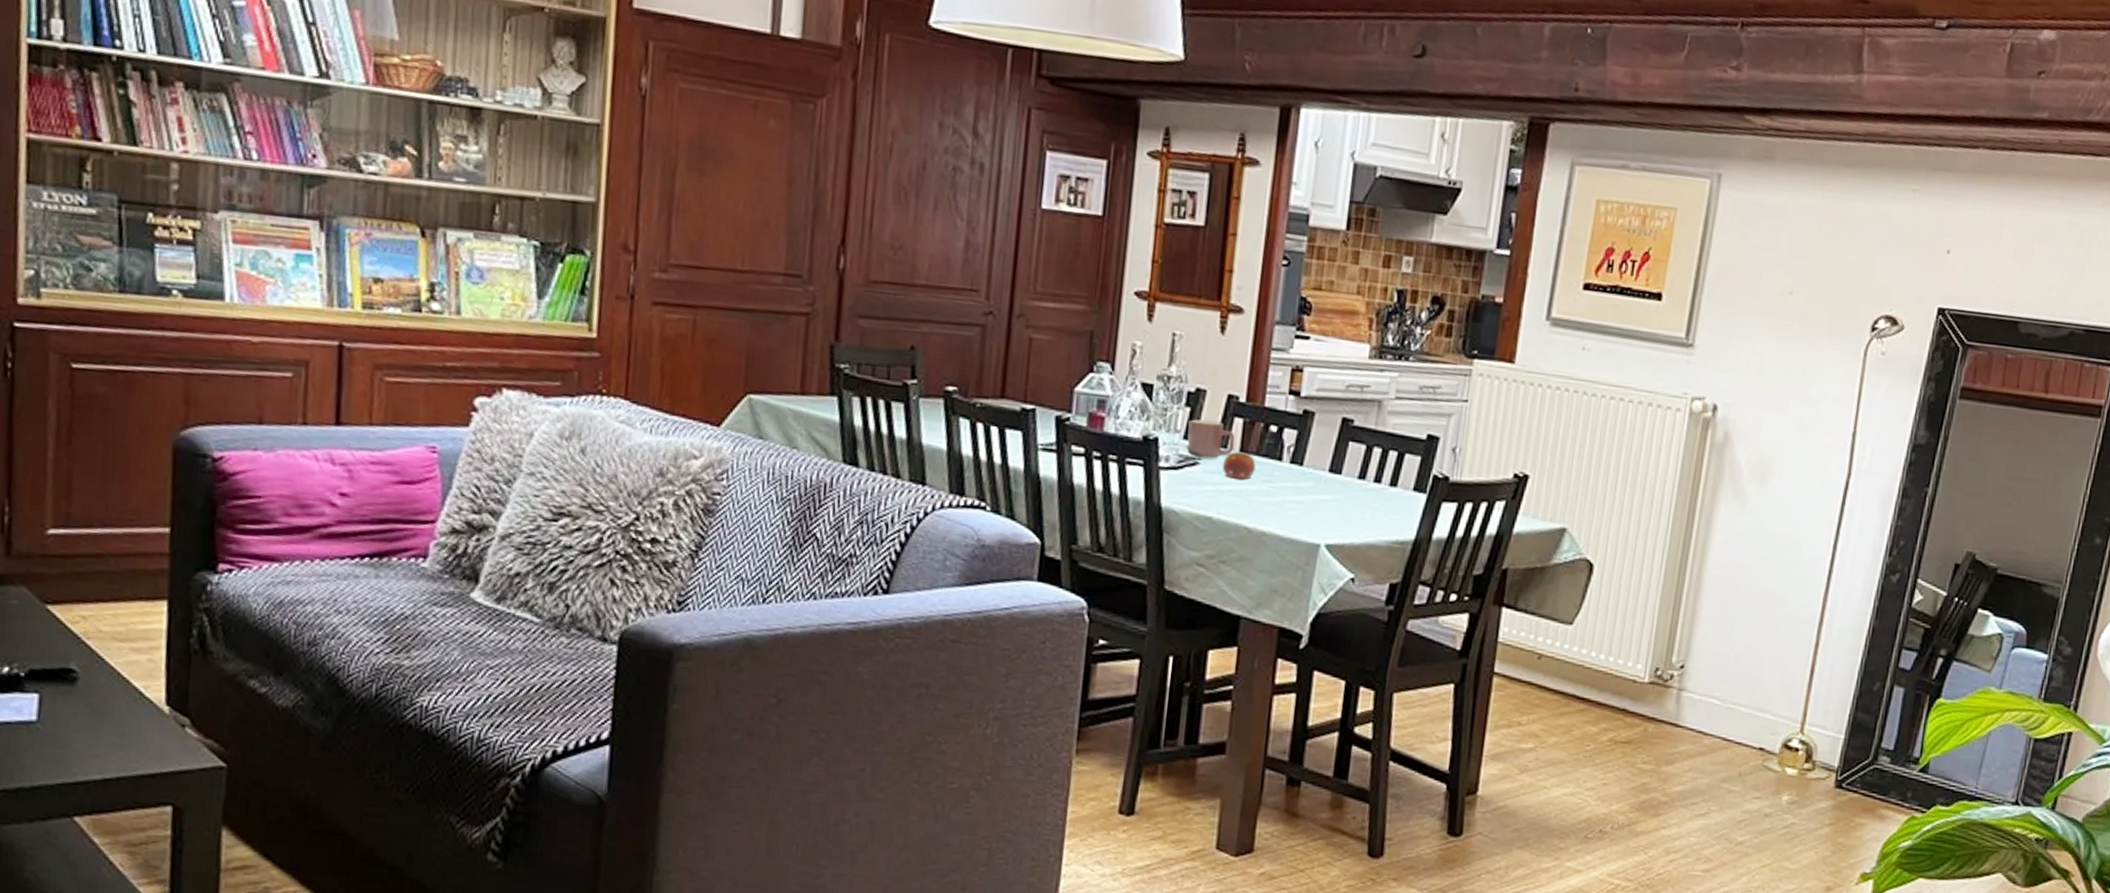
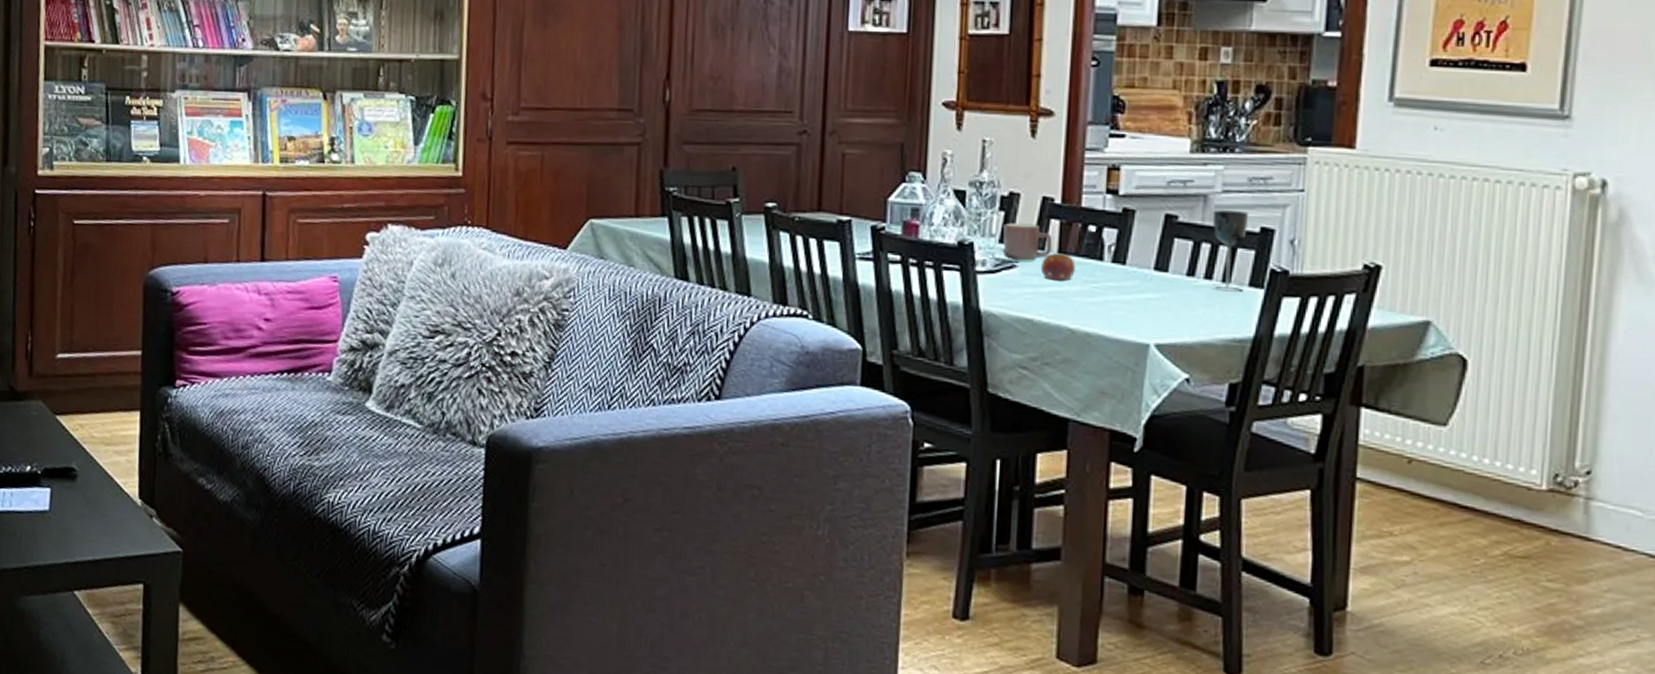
wine glass: none [1379,416,1418,496] -> present [1210,210,1249,292]

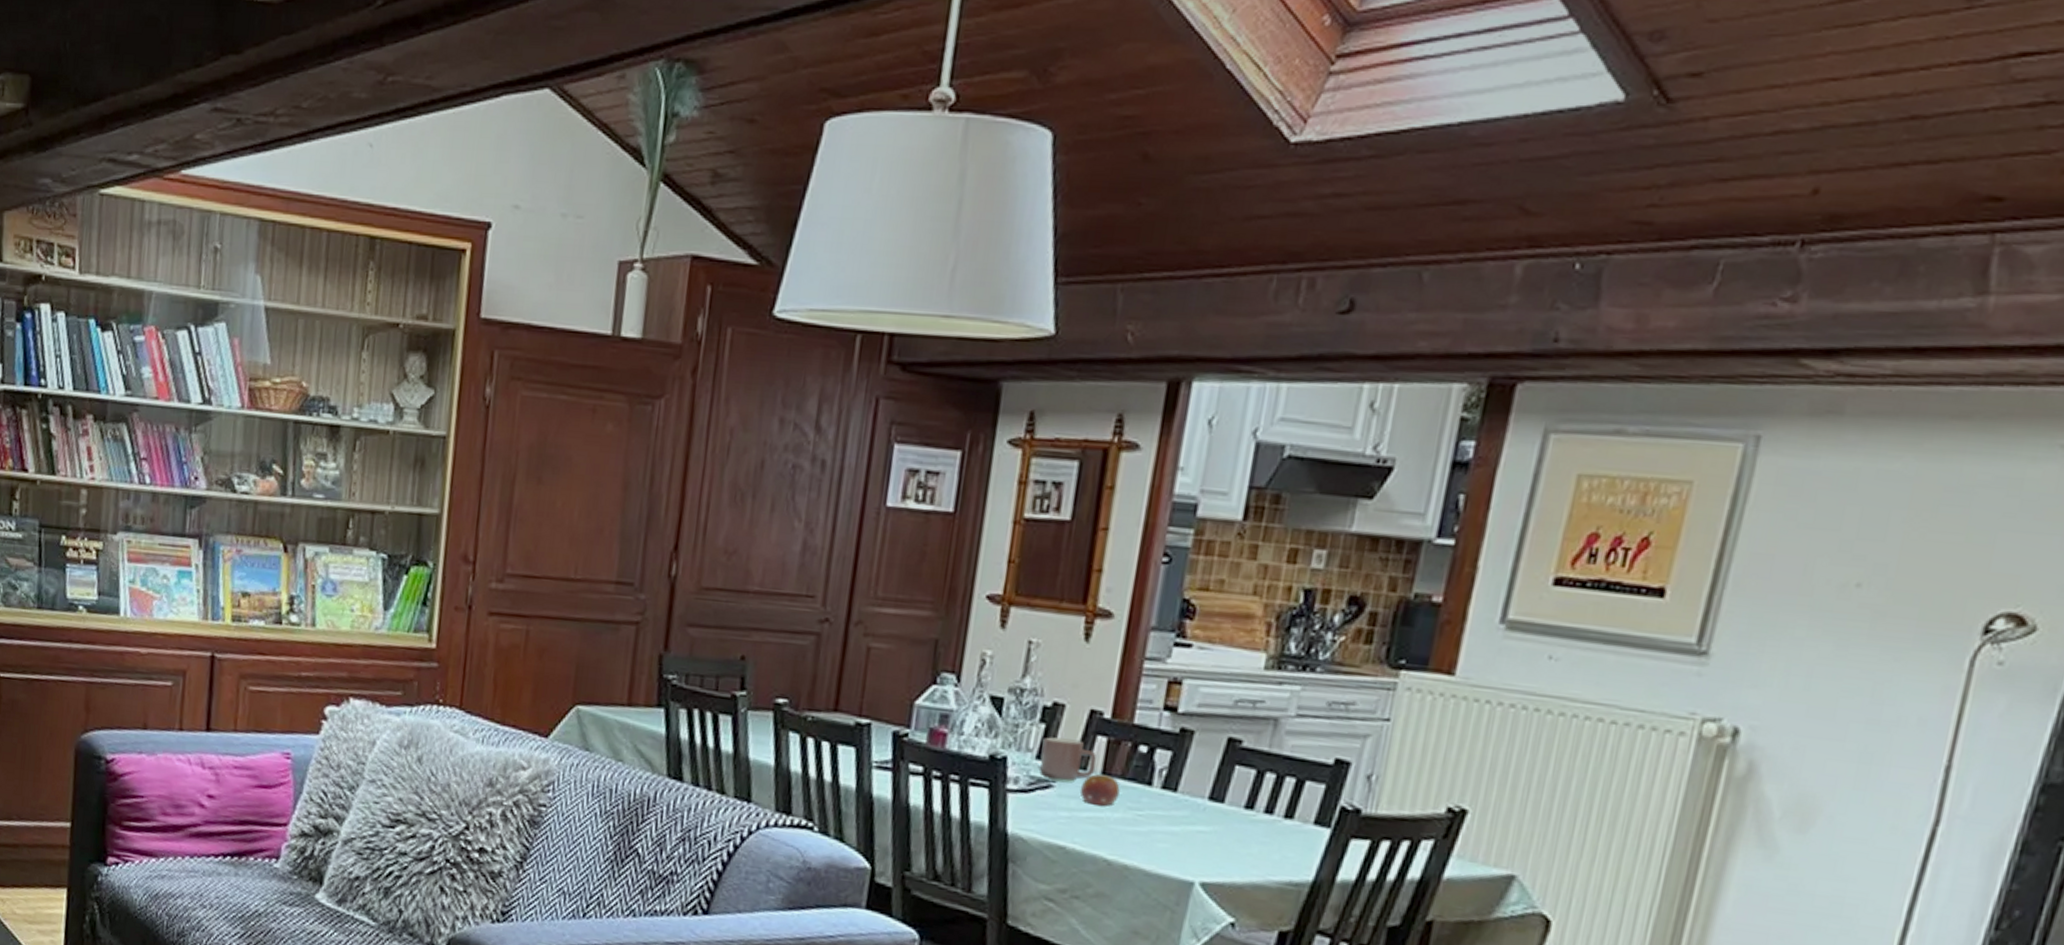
wine glass: present [1210,210,1249,292] -> none [1270,736,1324,831]

